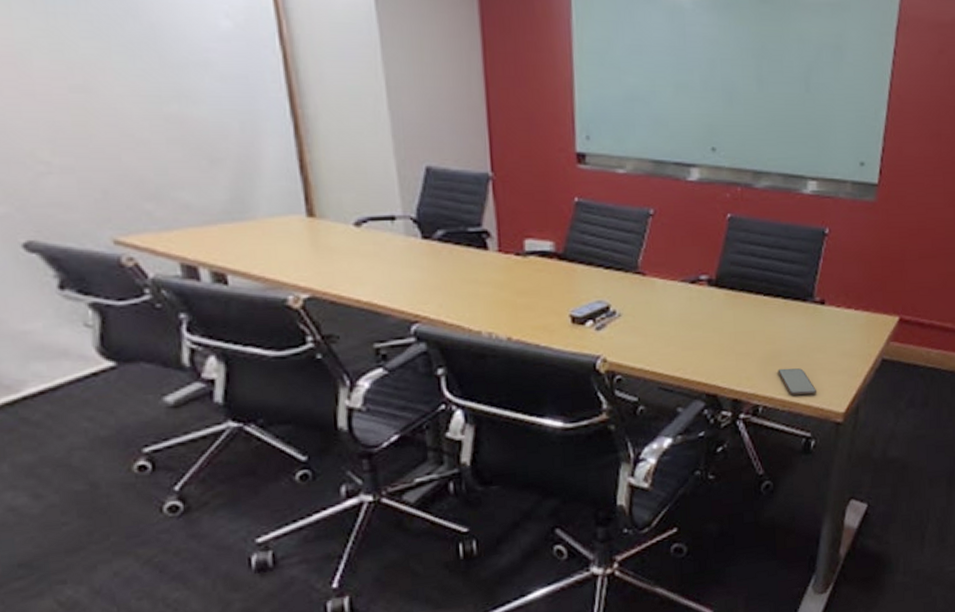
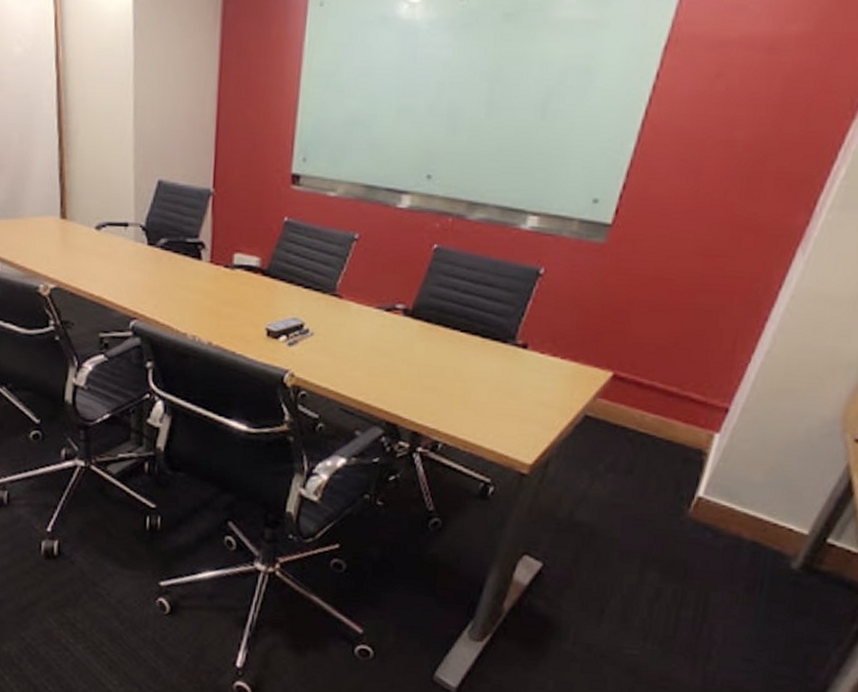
smartphone: present [777,368,818,396] -> none [464,408,505,441]

